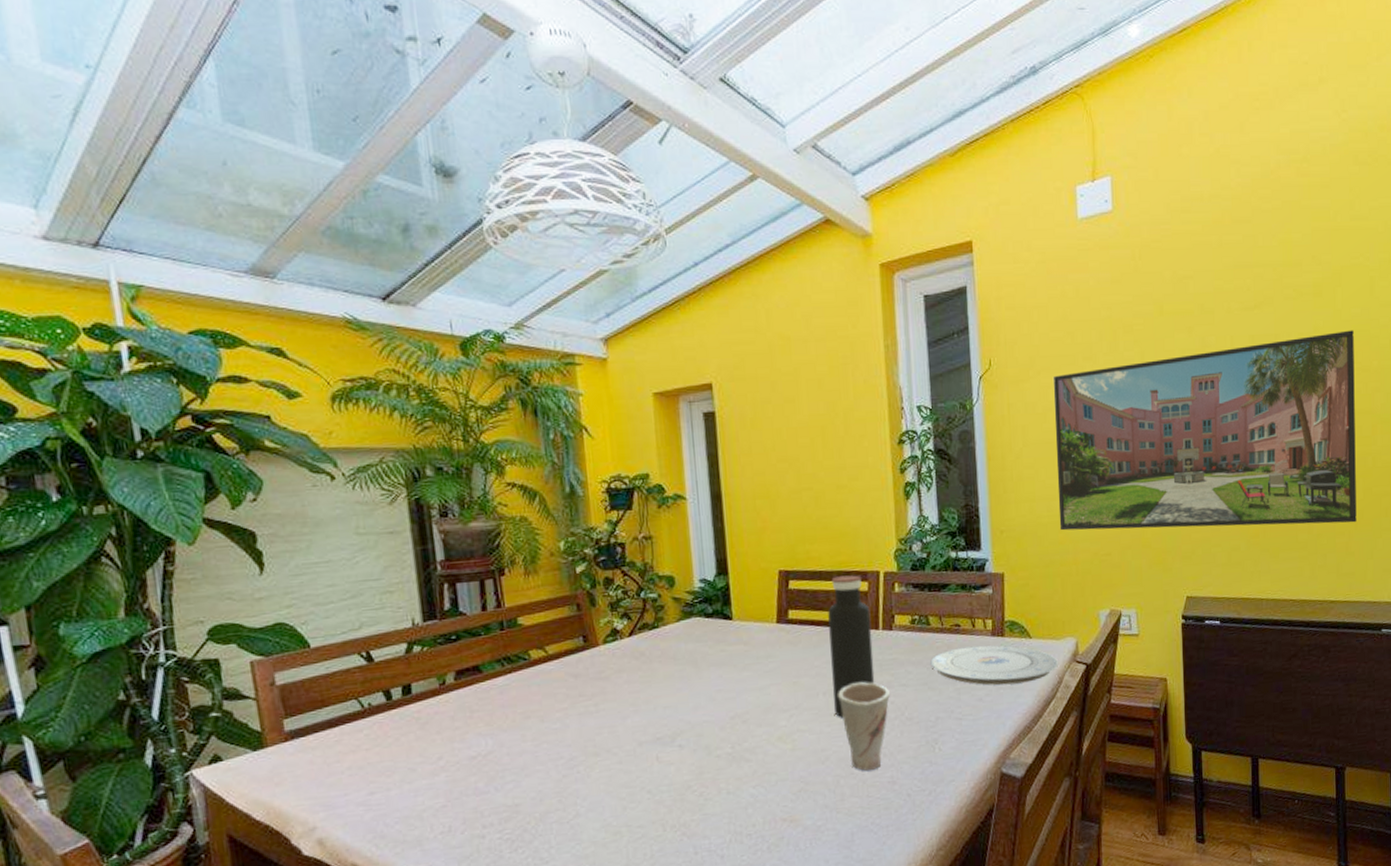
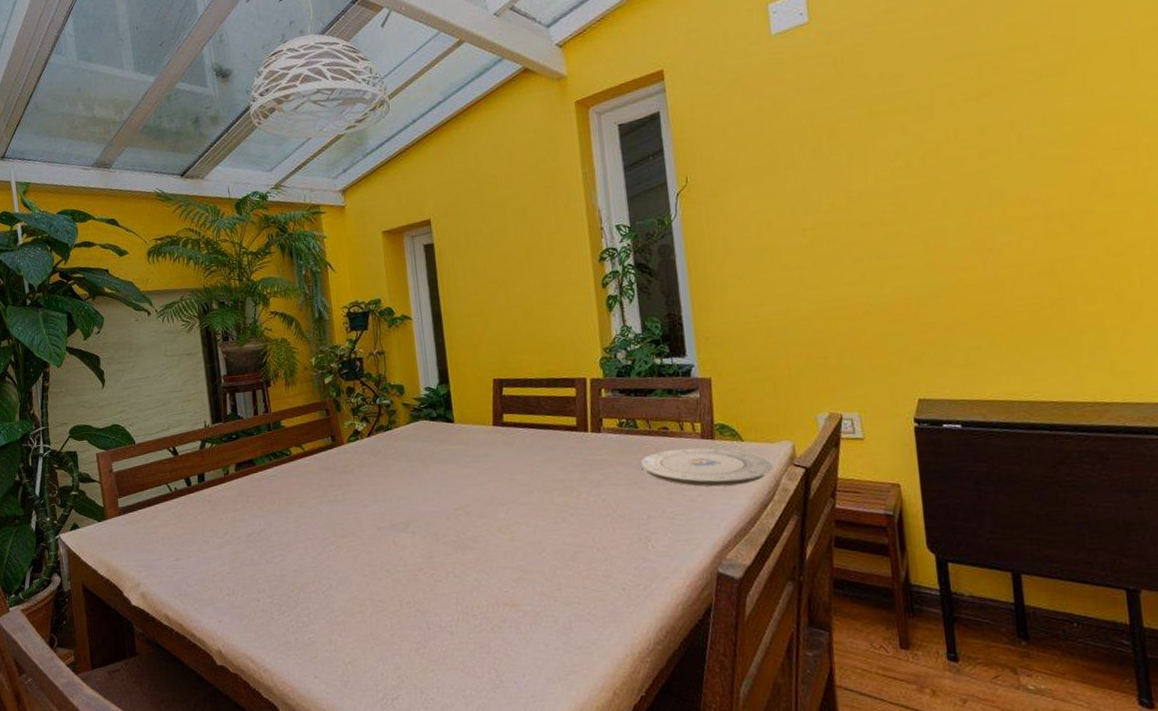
water bottle: present [828,575,875,718] -> none [539,382,586,513]
cup: present [838,682,891,771] -> none [551,480,602,563]
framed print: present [1053,330,1357,531] -> none [753,107,1133,336]

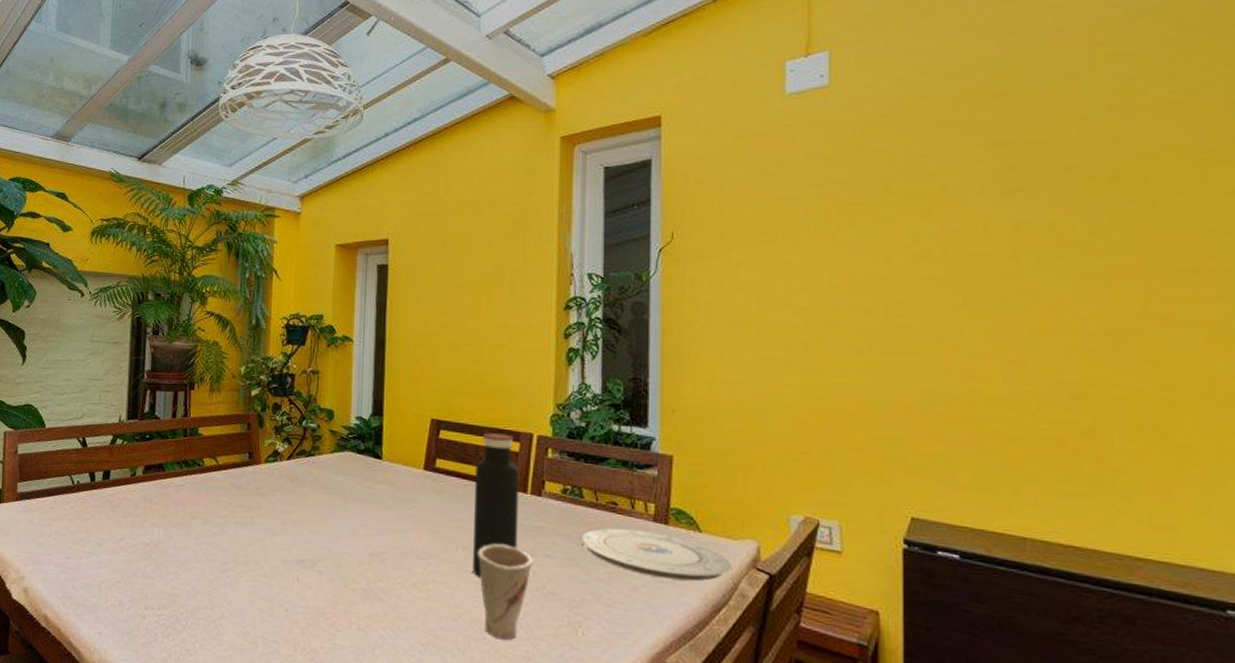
water bottle: none [539,382,586,513] -> present [473,433,520,578]
cup: none [551,480,602,563] -> present [478,544,534,640]

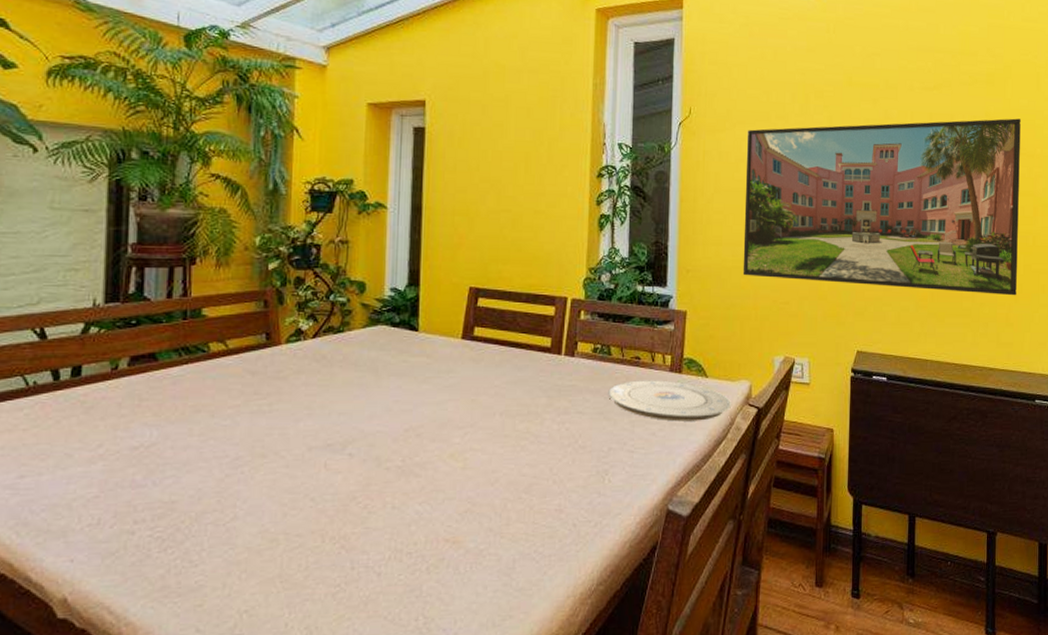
water bottle: present [473,433,520,578] -> none [510,298,555,440]
cup: present [478,544,534,640] -> none [514,406,567,496]
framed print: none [744,222,1181,462] -> present [742,118,1021,296]

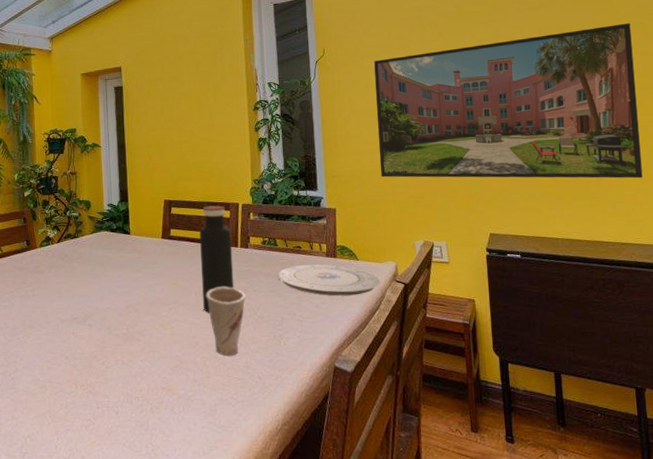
water bottle: none [510,298,555,440] -> present [200,205,234,313]
cup: none [514,406,567,496] -> present [206,287,247,356]

